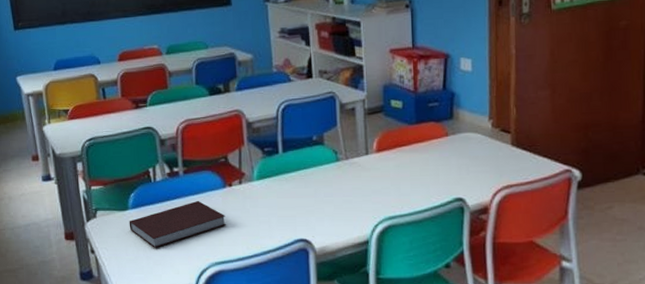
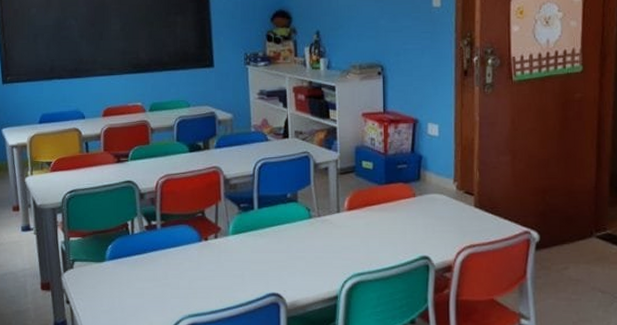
notebook: present [129,200,226,248] -> none [105,253,201,300]

